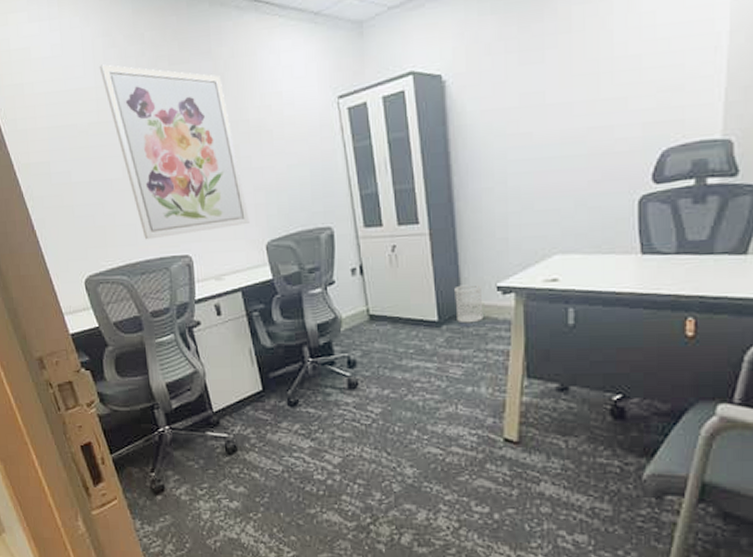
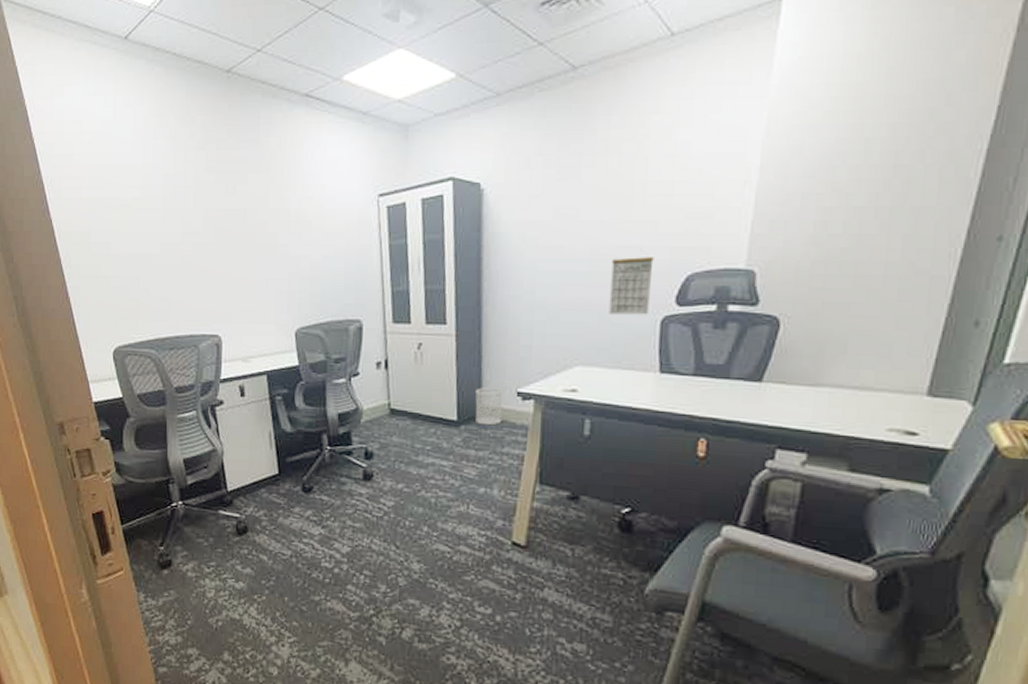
wall art: present [99,64,250,240] -> none [148,143,281,316]
calendar: none [583,135,627,199] -> present [609,257,654,315]

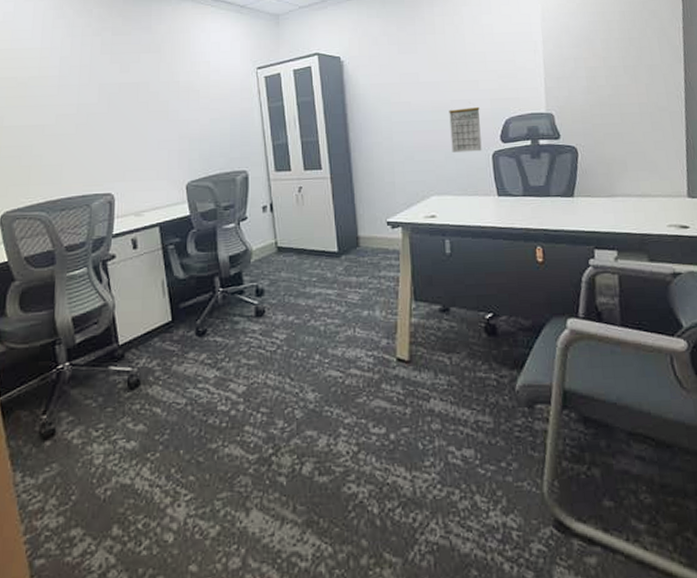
wastebasket: present [475,387,502,426] -> none [352,220,377,254]

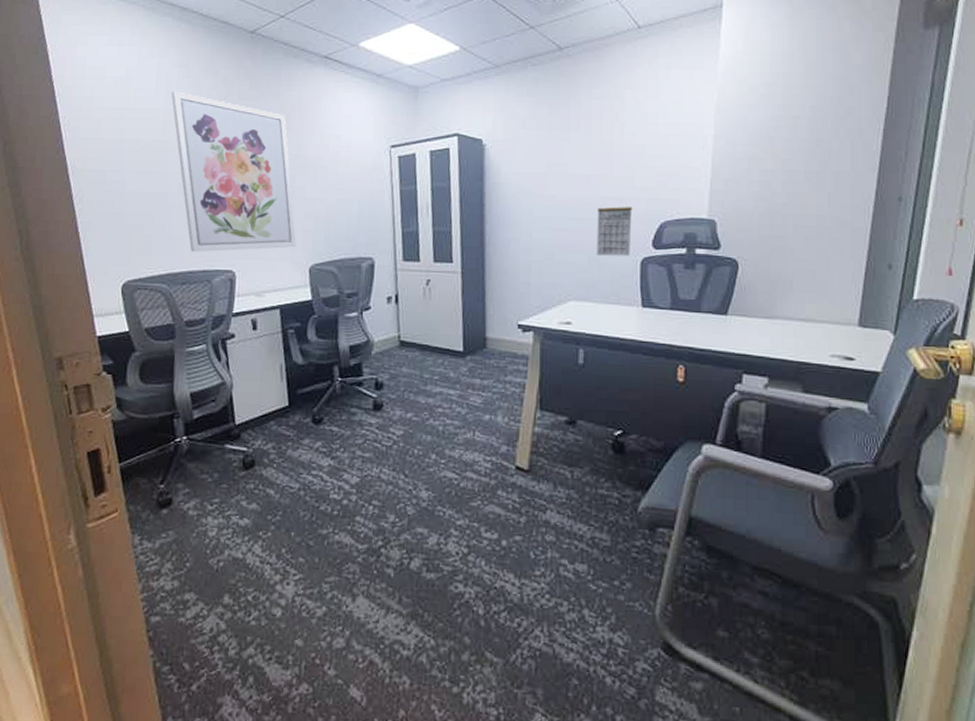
wall art: none [46,31,173,179] -> present [170,91,297,252]

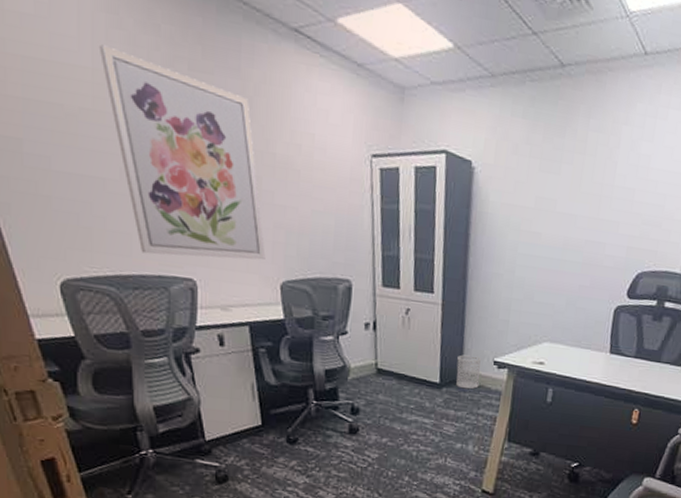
wastebasket: none [480,320,505,356] -> present [456,354,481,389]
calendar: present [596,206,633,257] -> none [574,251,614,304]

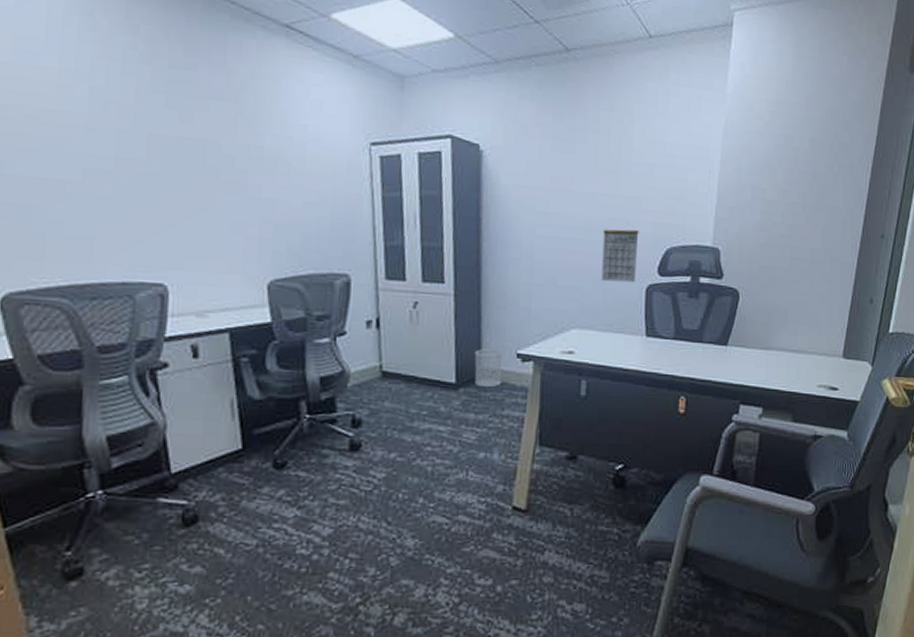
wall art: present [98,44,266,260] -> none [68,46,251,260]
calendar: none [574,251,614,304] -> present [601,229,639,283]

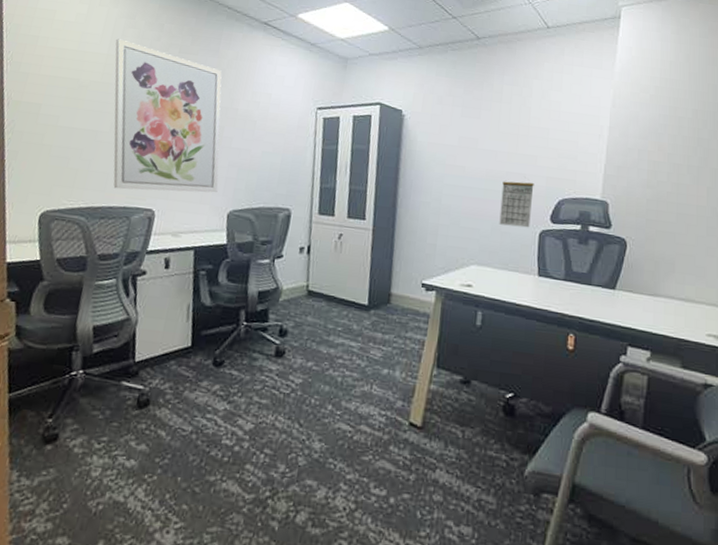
wall art: none [68,46,251,260] -> present [113,38,222,193]
wastebasket: present [474,349,502,388] -> none [384,277,409,312]

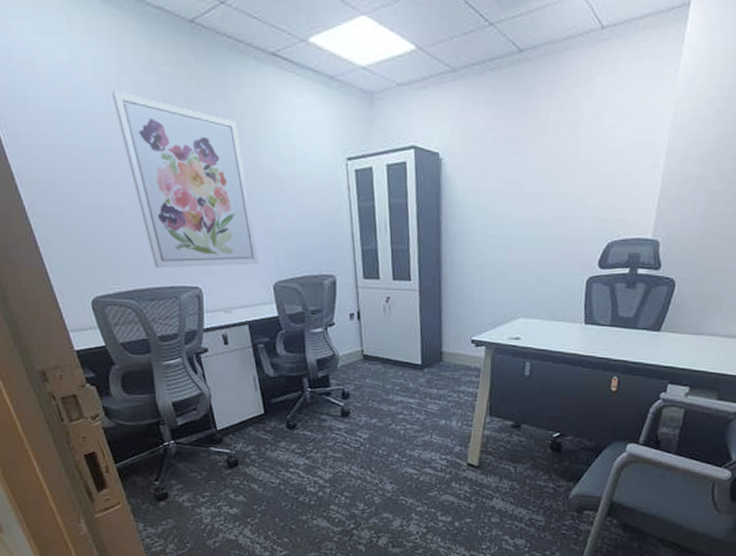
calendar: present [499,181,534,228] -> none [546,226,583,276]

